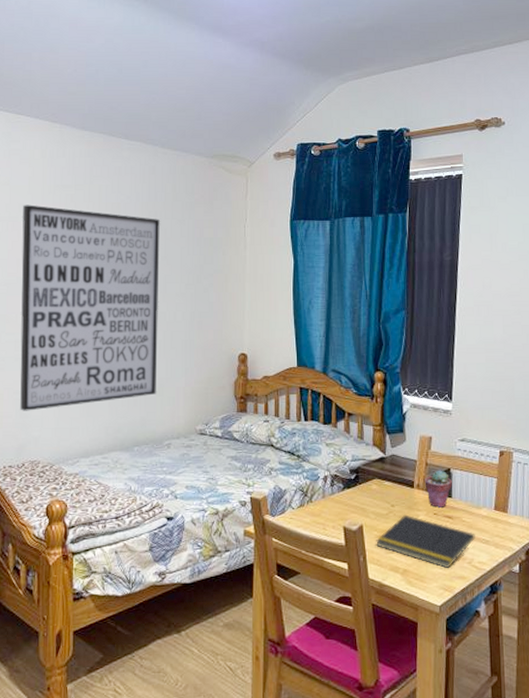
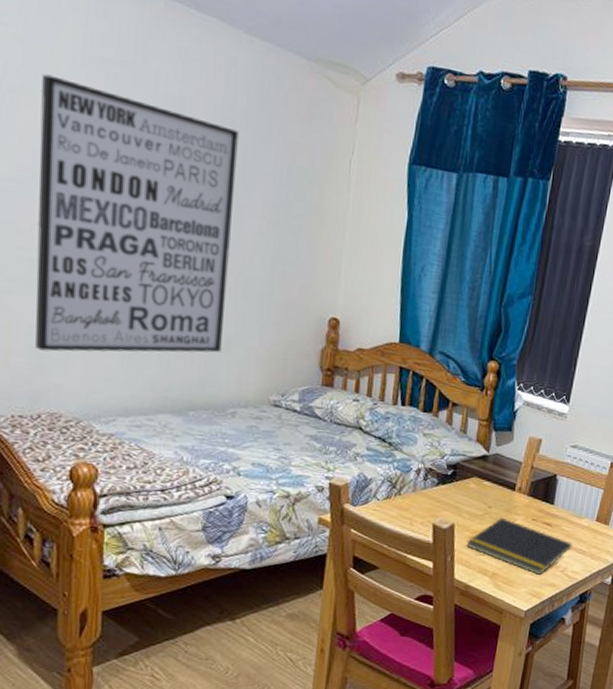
potted succulent: present [425,470,452,508] -> none [527,474,557,514]

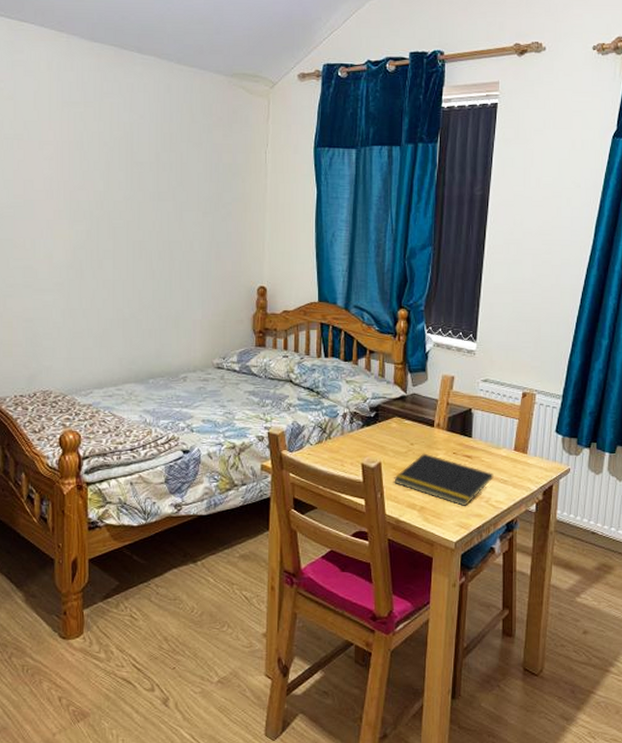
wall art: present [35,73,239,353] -> none [28,121,175,340]

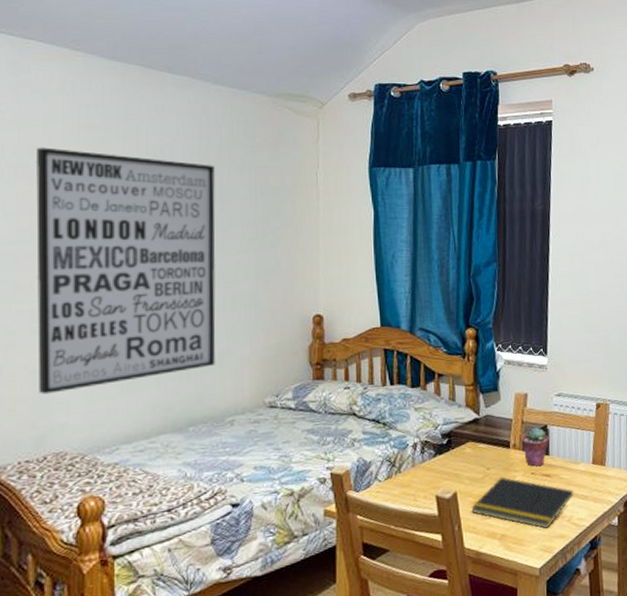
wall art: none [28,121,175,340] -> present [36,147,216,394]
potted succulent: none [445,410,473,447] -> present [521,427,549,467]

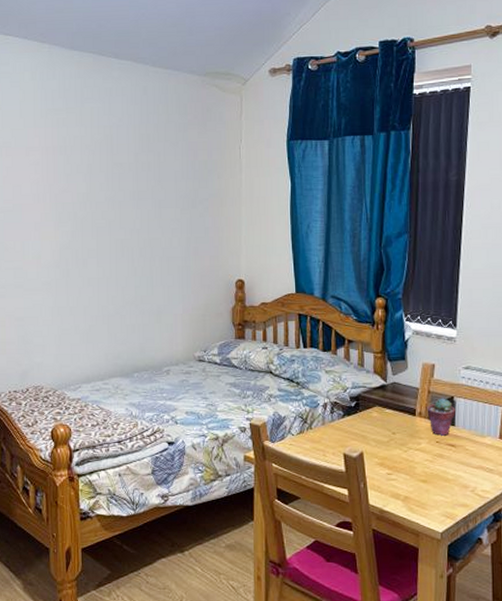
wall art: present [36,147,216,394] -> none [16,129,154,338]
notepad: present [471,476,574,530] -> none [377,442,479,497]

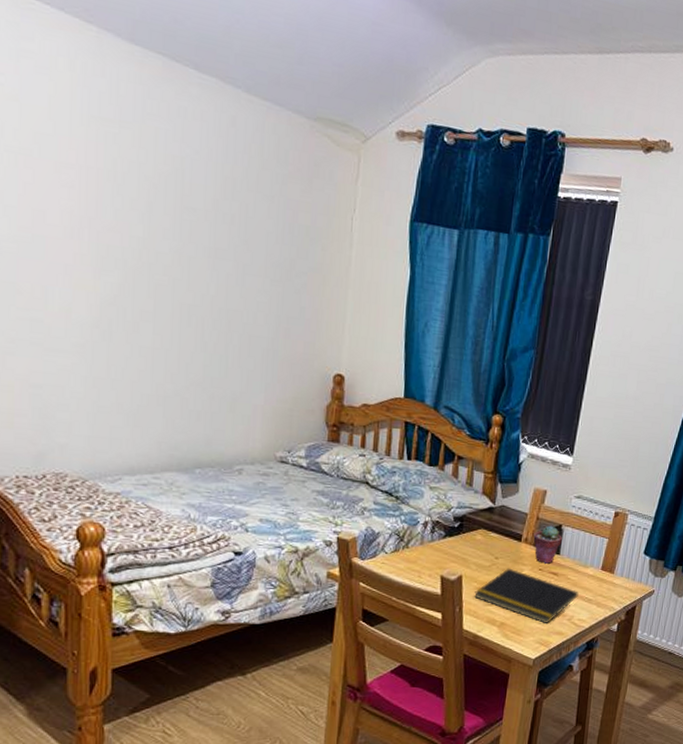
notepad: none [377,442,479,497] -> present [474,568,579,624]

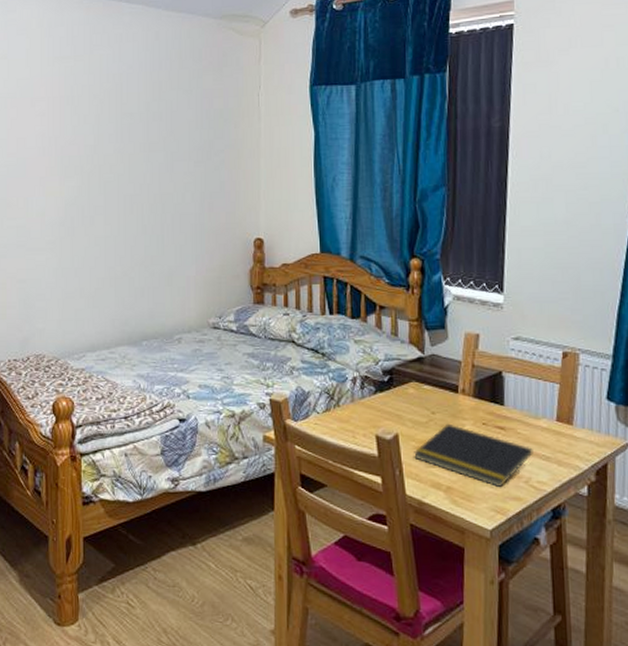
potted succulent: present [533,525,562,564] -> none [471,373,504,417]

